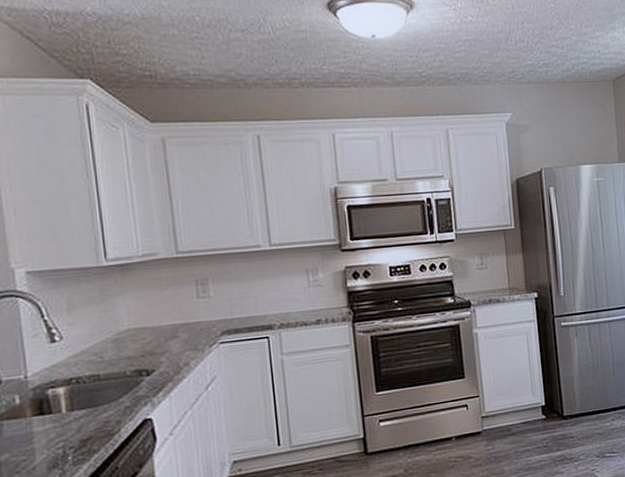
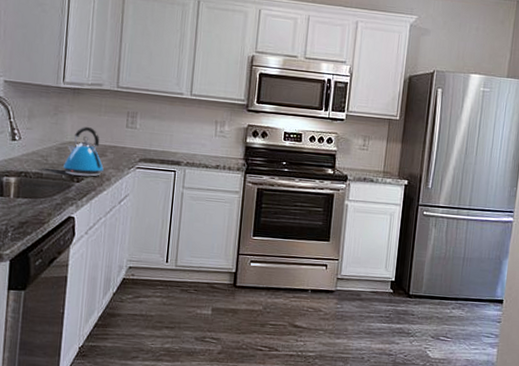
kettle: none [125,307,178,369] -> present [63,127,104,177]

